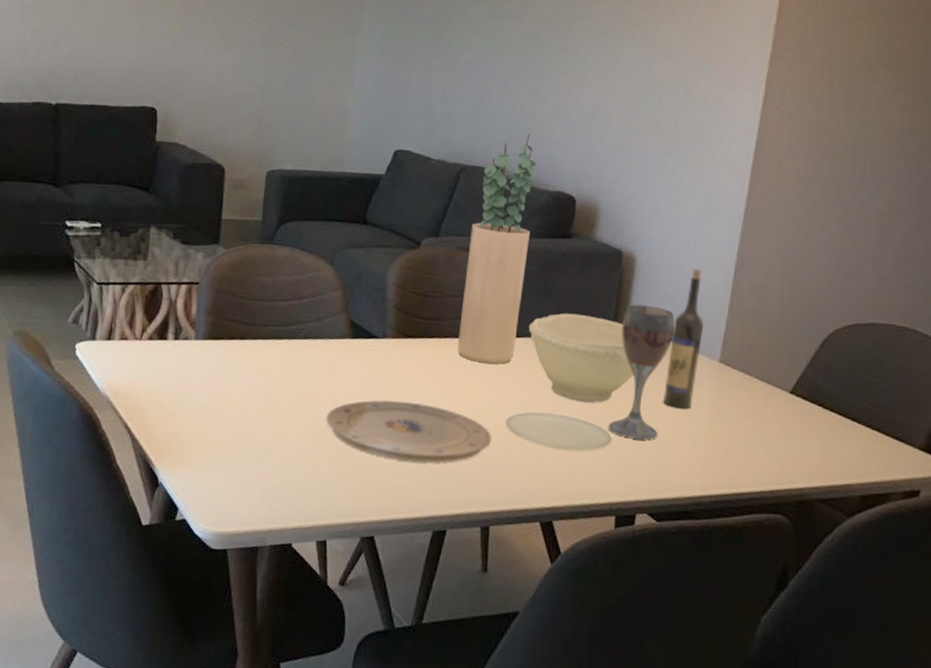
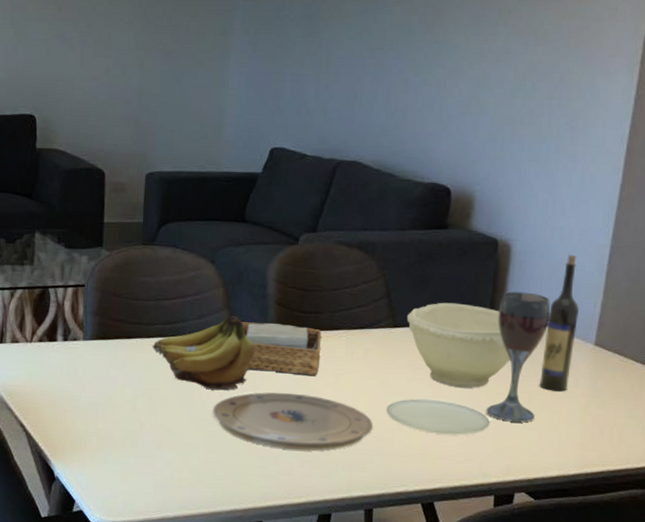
fruit: none [266,319,372,396] -> present [152,316,255,390]
napkin holder: none [359,326,442,384] -> present [241,322,322,376]
vase: present [457,134,536,364] -> none [337,127,411,354]

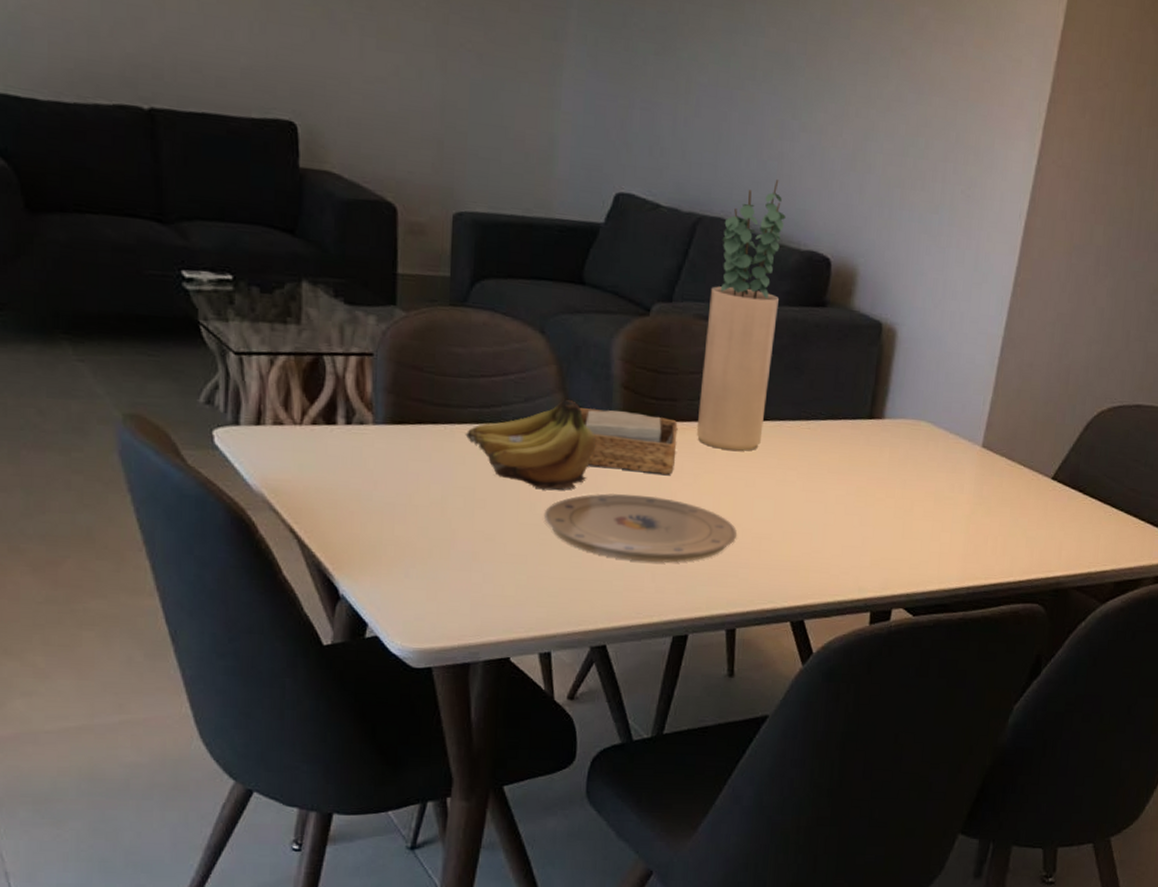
vase: none [337,127,411,354] -> present [696,180,786,451]
plate: present [385,398,491,435] -> none [752,503,869,545]
bowl: present [406,302,510,388] -> none [777,393,892,493]
cup: present [486,291,551,423] -> none [864,383,937,532]
wine bottle: present [540,254,580,392] -> none [923,344,968,498]

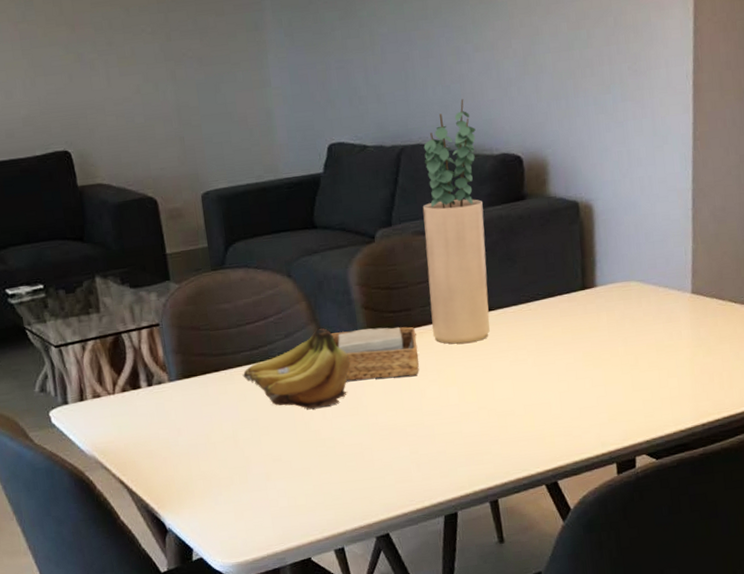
plate: present [543,493,738,563] -> none [317,396,485,457]

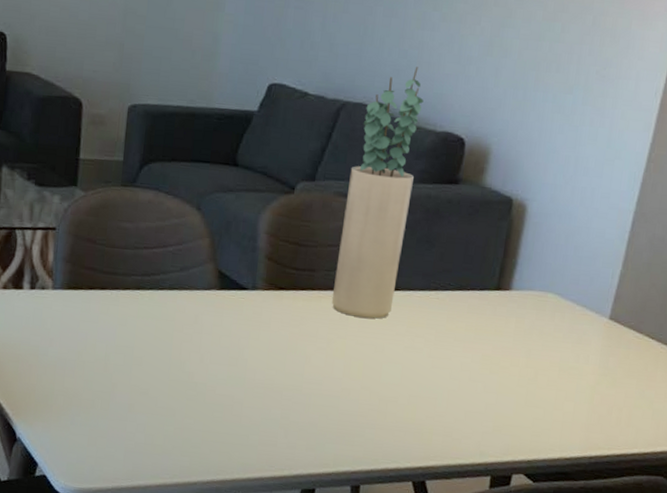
fruit: present [242,328,351,409] -> none [128,269,241,351]
napkin holder: present [331,326,419,381] -> none [227,277,315,339]

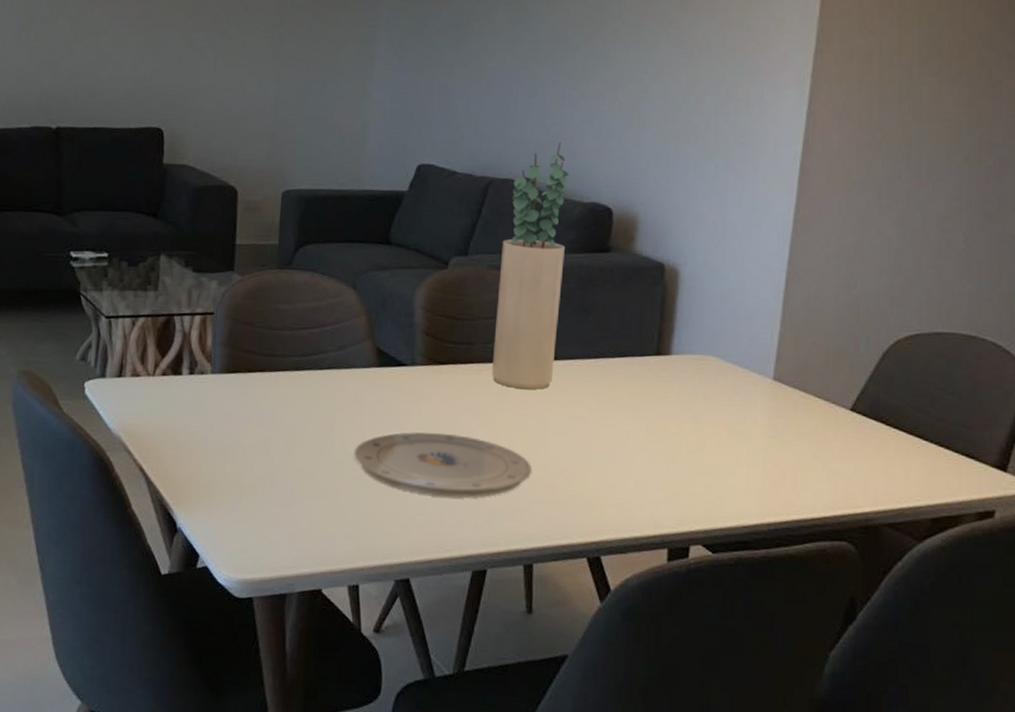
plate: none [191,355,366,421] -> present [353,432,532,498]

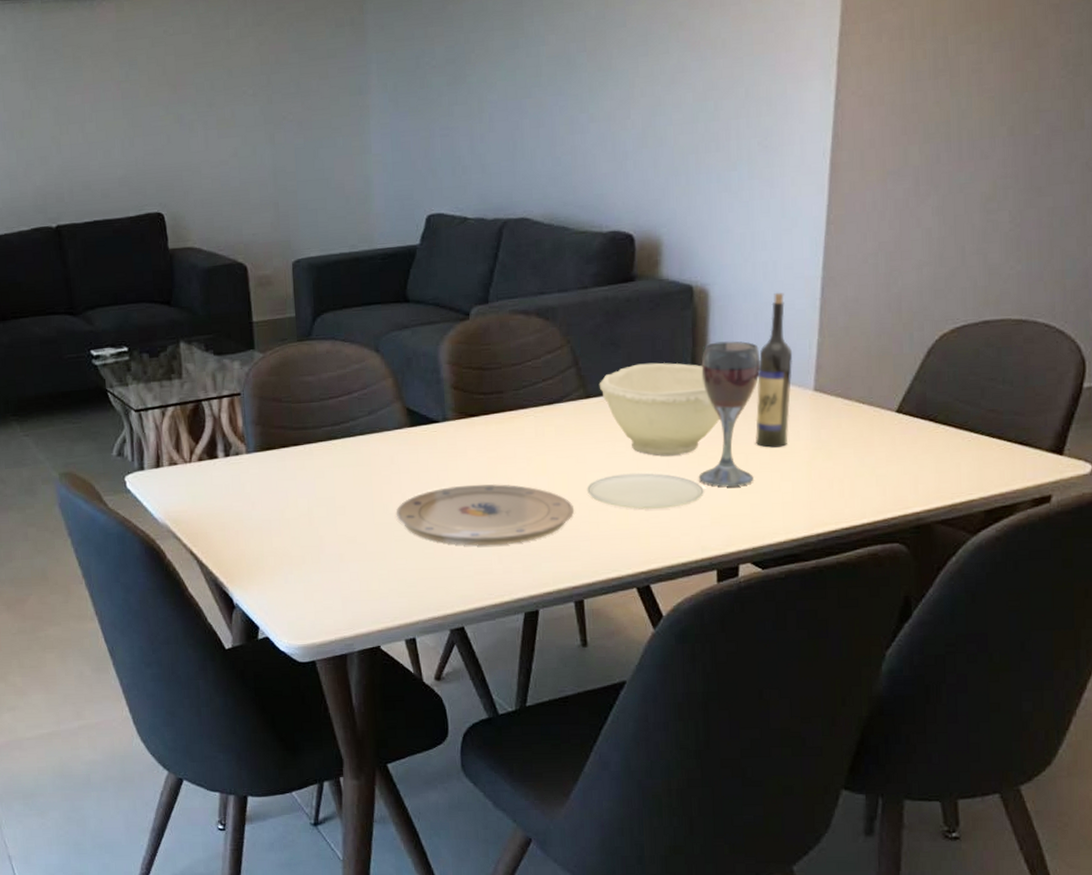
vase: present [491,142,569,390] -> none [522,172,588,431]
plate: none [545,439,662,480] -> present [586,472,705,509]
bowl: none [567,332,682,428] -> present [599,362,720,456]
cup: none [656,320,724,466] -> present [698,341,761,487]
wine bottle: none [715,280,755,431] -> present [755,292,793,448]

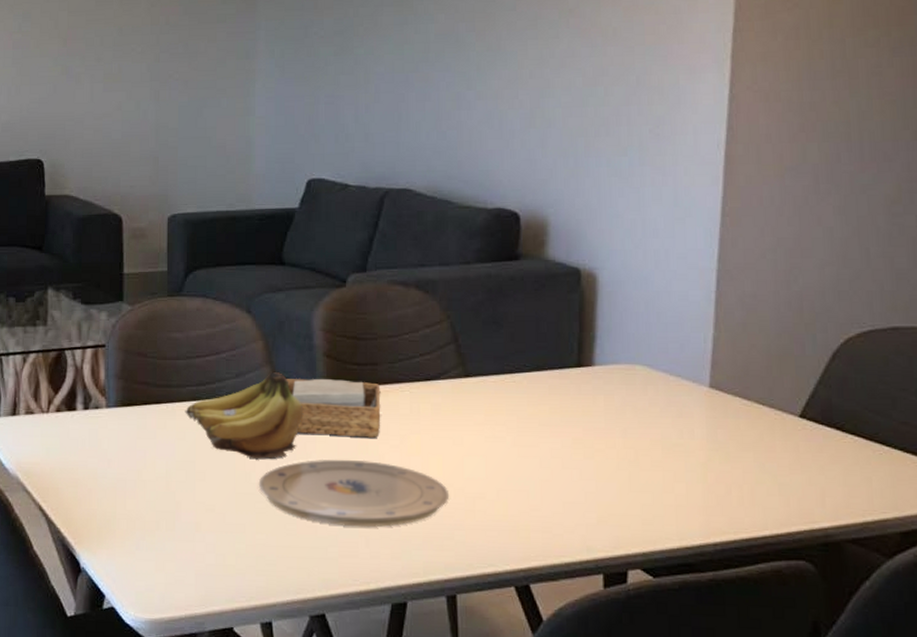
fruit: none [322,407,435,490] -> present [185,372,304,459]
napkin holder: none [416,409,508,464] -> present [286,378,381,438]
plate: present [586,472,705,509] -> none [463,460,591,501]
bowl: present [599,362,720,456] -> none [479,345,608,445]
cup: present [698,341,761,487] -> none [584,328,652,484]
wine bottle: present [755,292,793,448] -> none [646,281,687,445]

